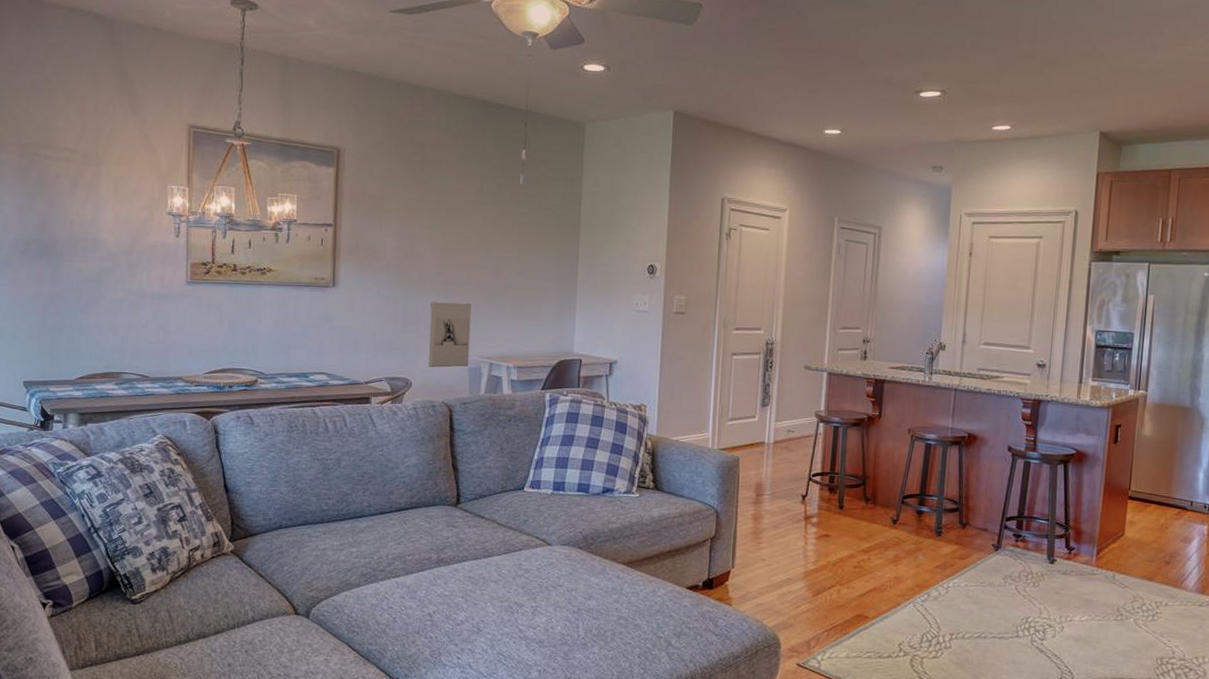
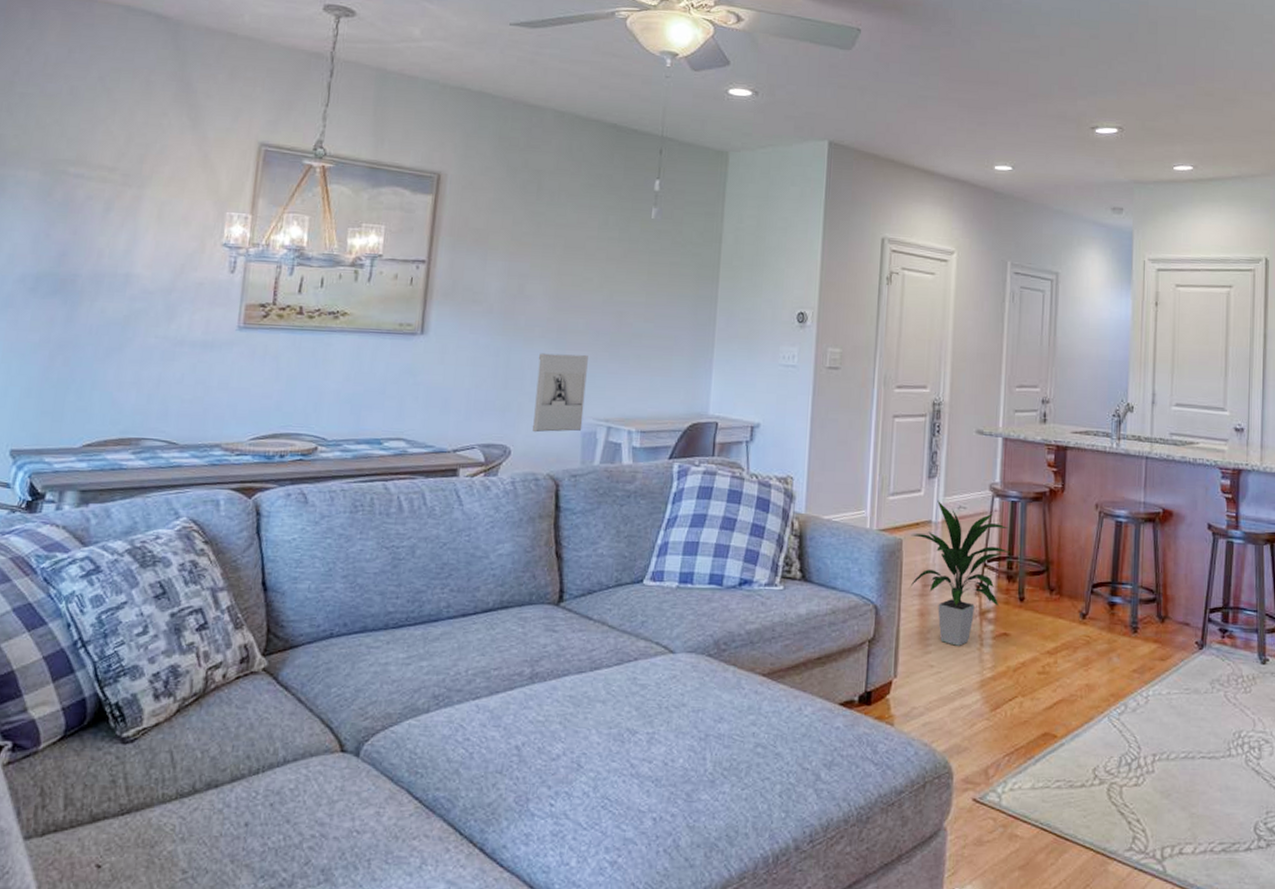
indoor plant: none [745,424,832,544] -> present [910,500,1010,646]

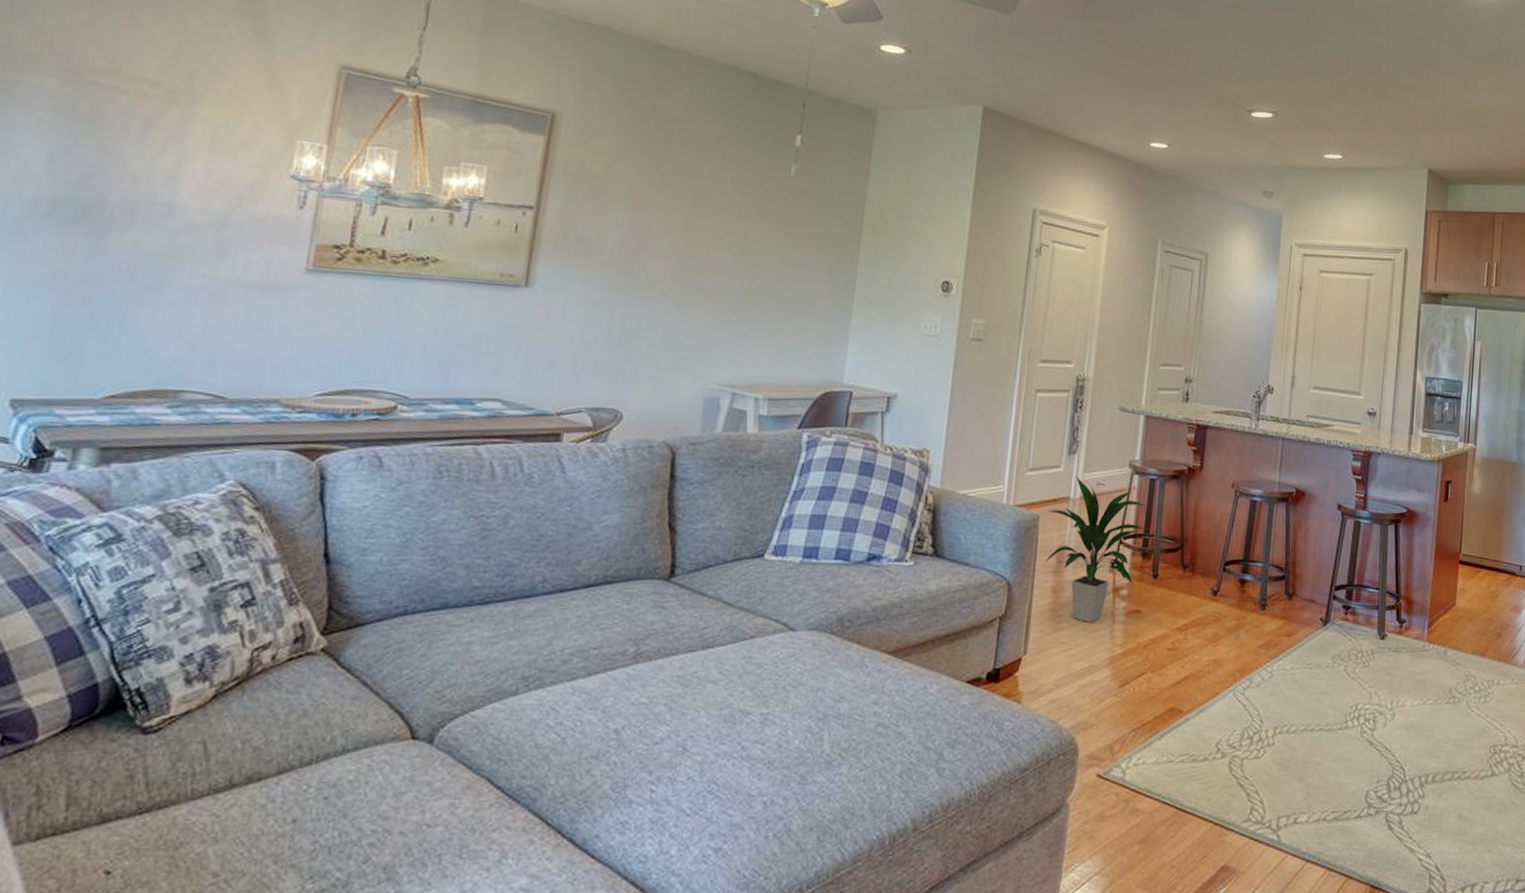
wall sculpture: present [532,353,588,433] -> none [648,312,714,397]

